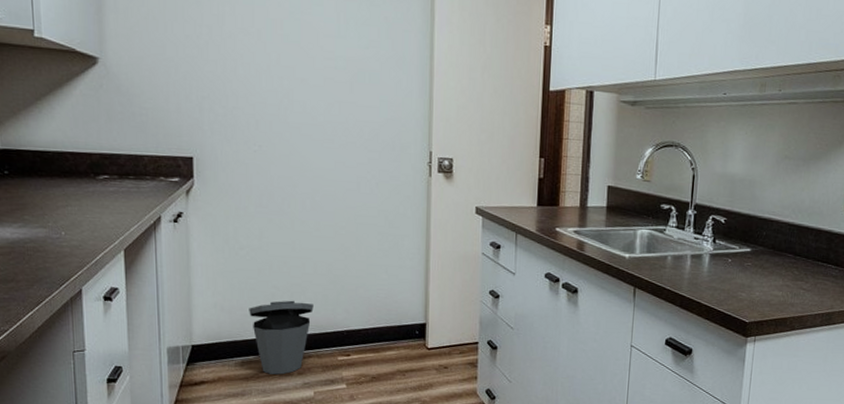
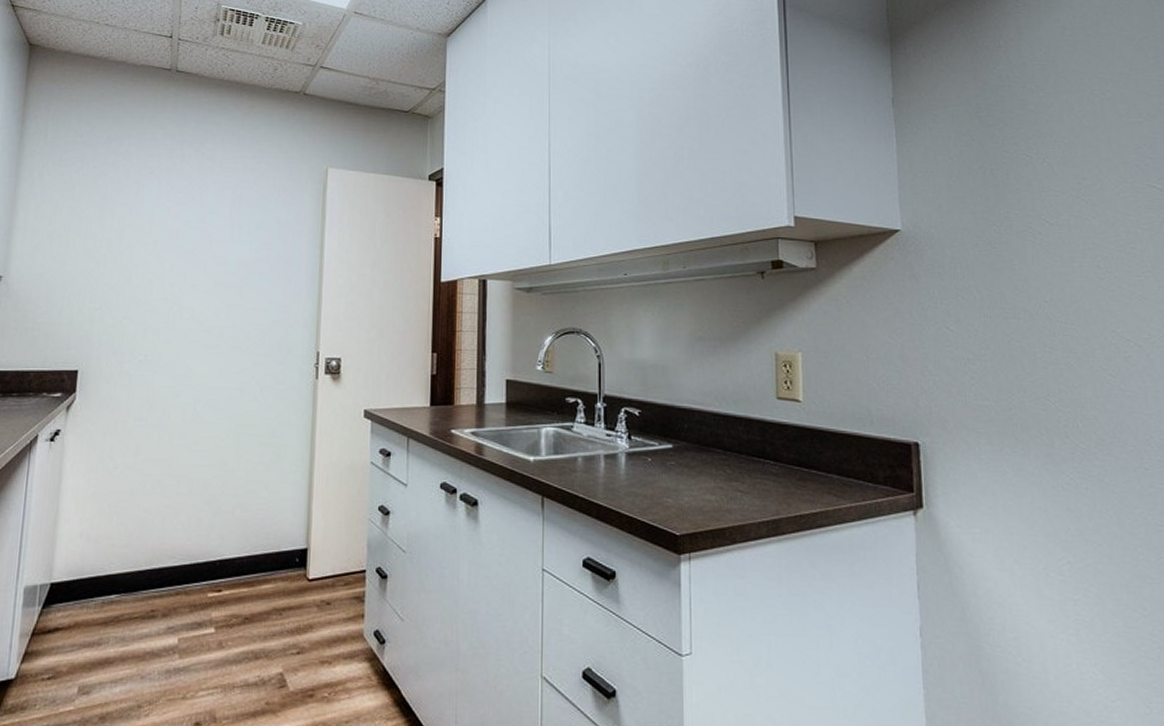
trash can: present [249,300,314,375] -> none [116,525,186,618]

